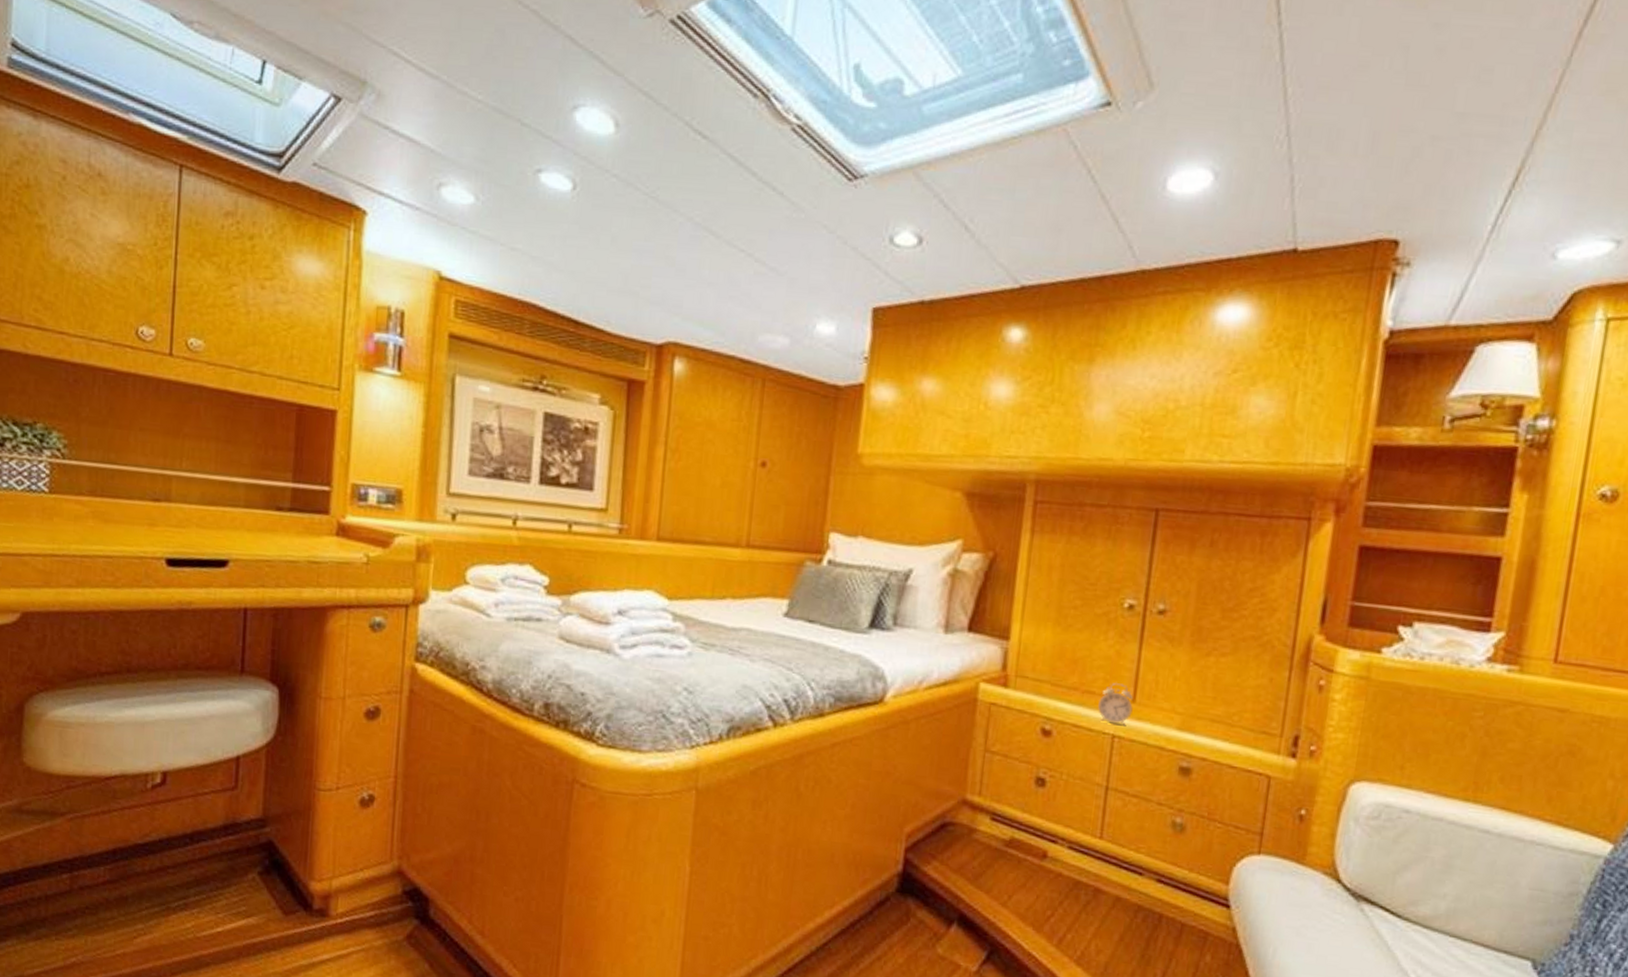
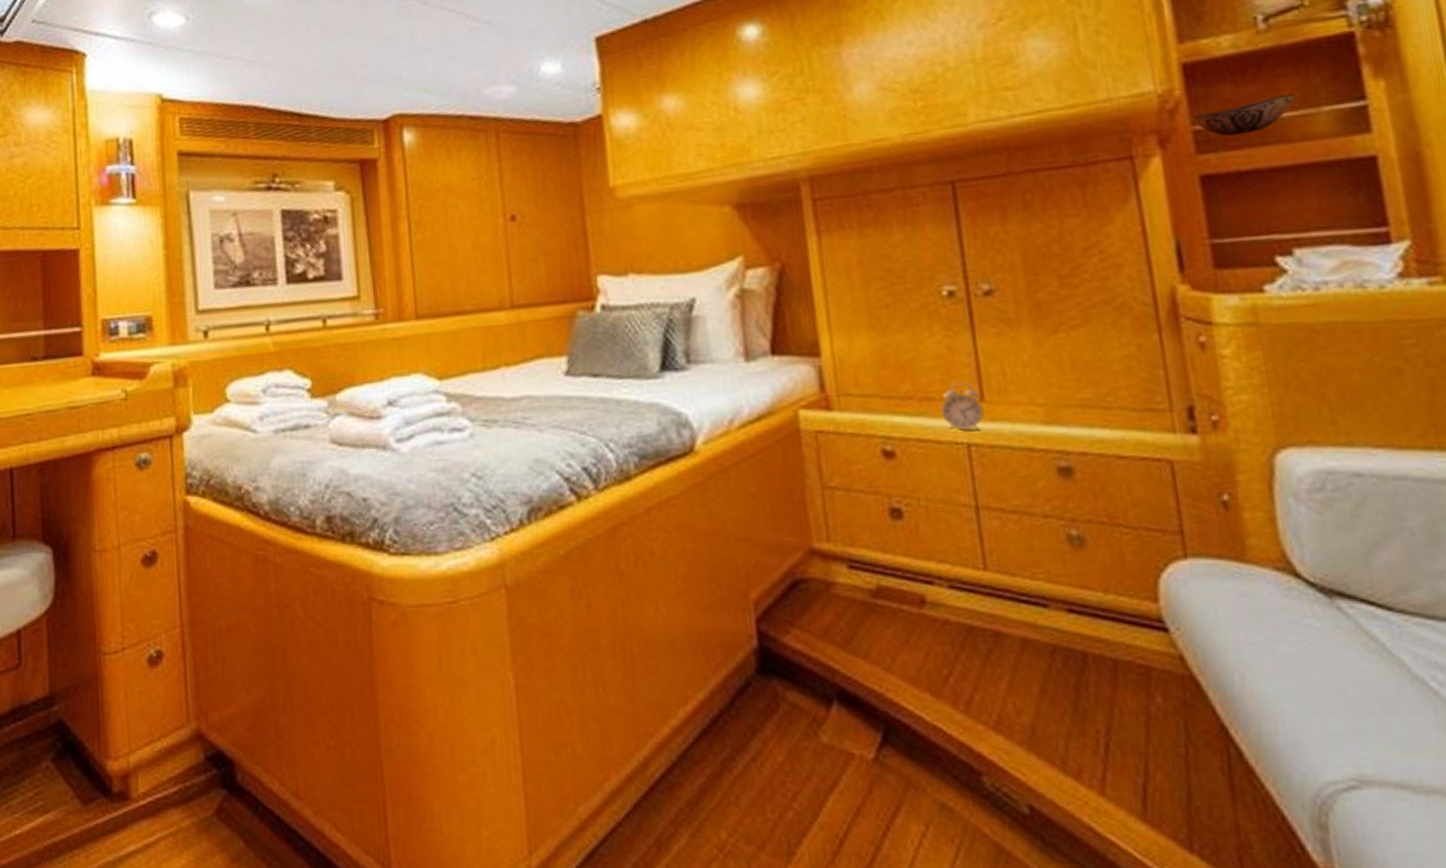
decorative bowl: none [1365,490,1456,518] -> present [1188,94,1297,137]

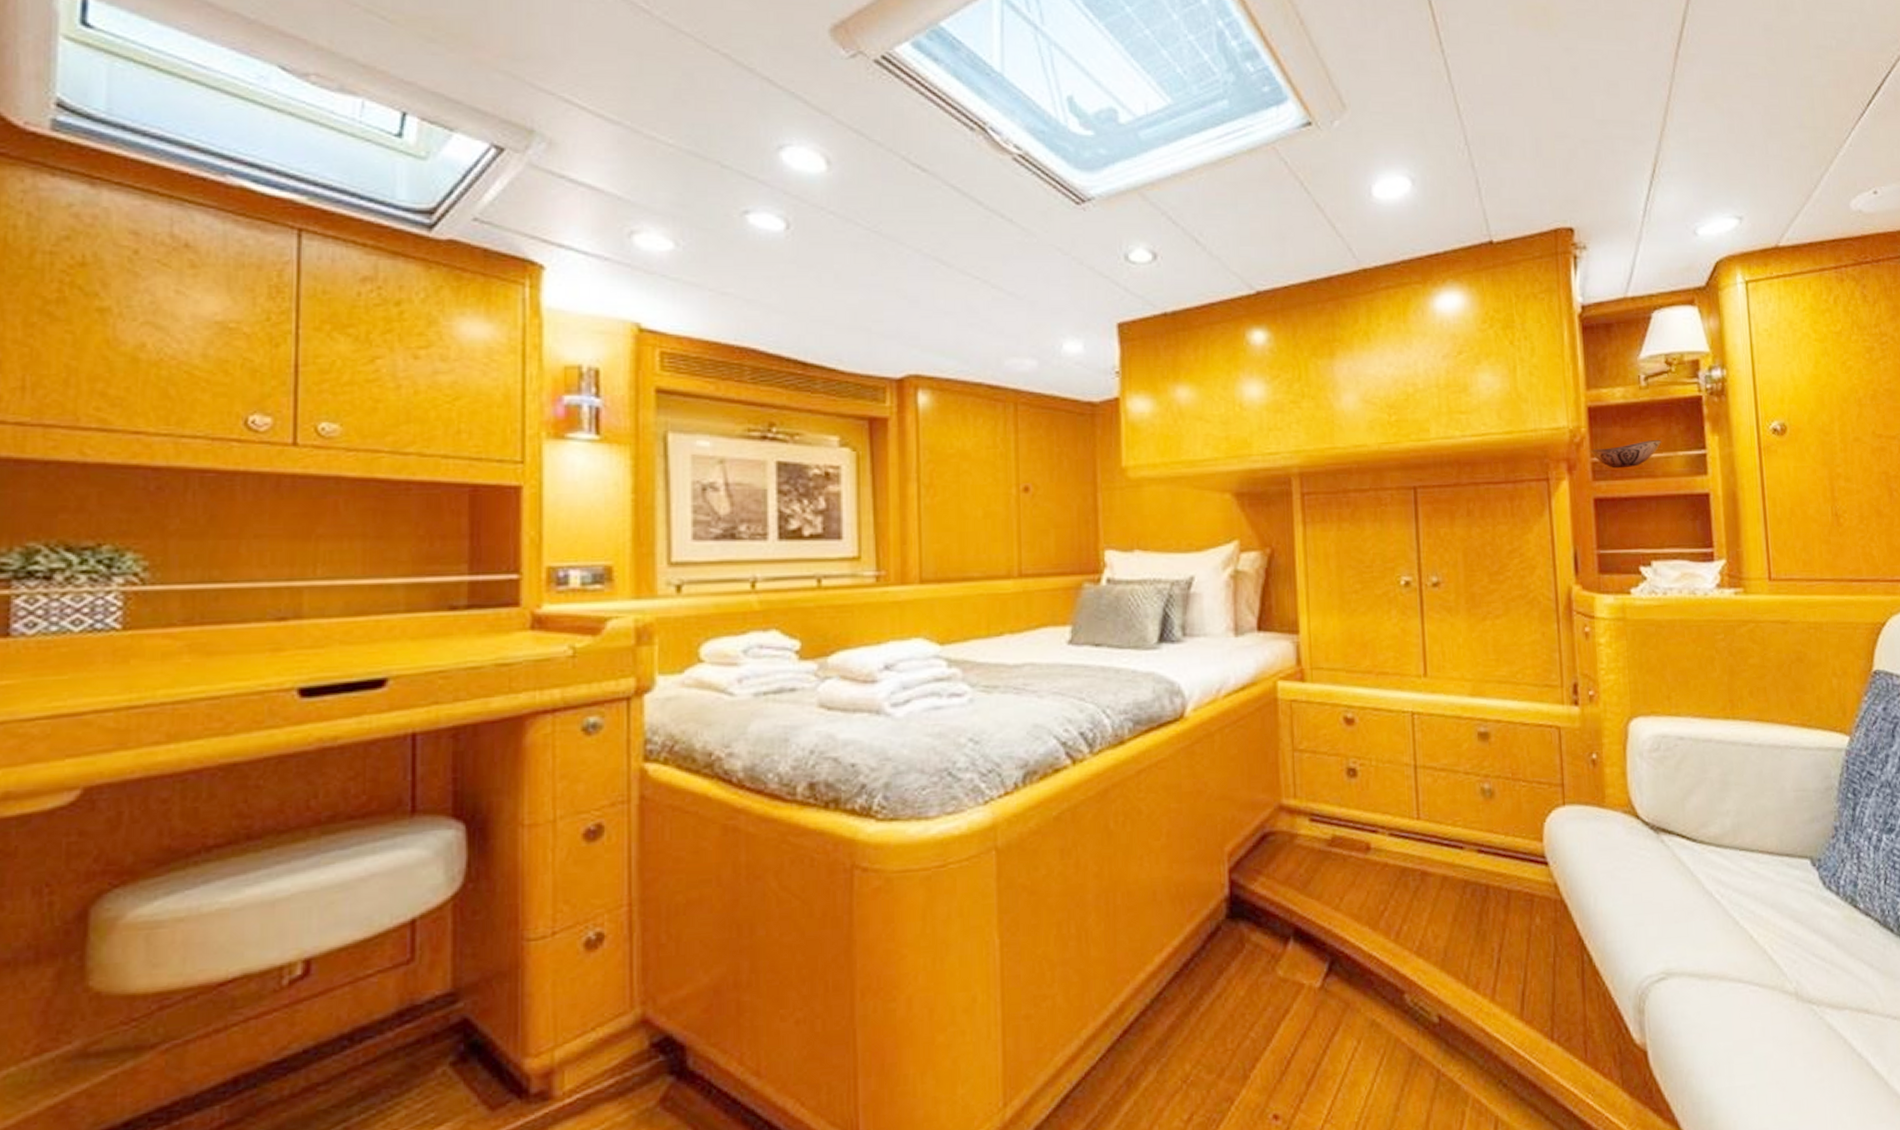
alarm clock: present [941,382,984,431] -> none [1393,660,1426,702]

